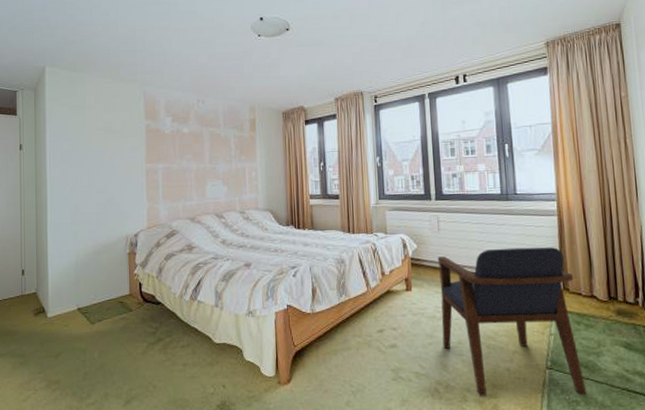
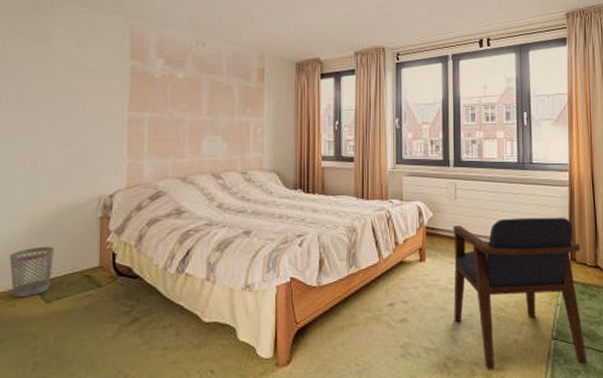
wastebasket: none [63,277,95,320] -> present [10,246,54,298]

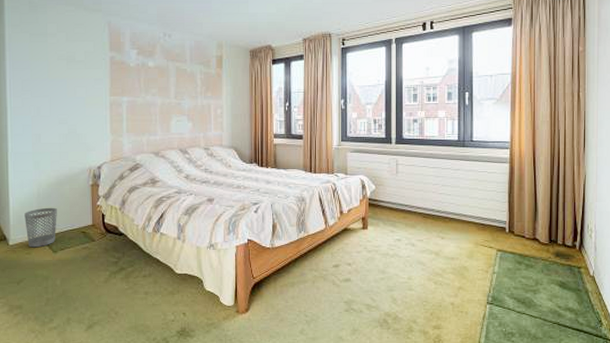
armchair: present [453,217,587,370] -> none [394,192,522,328]

